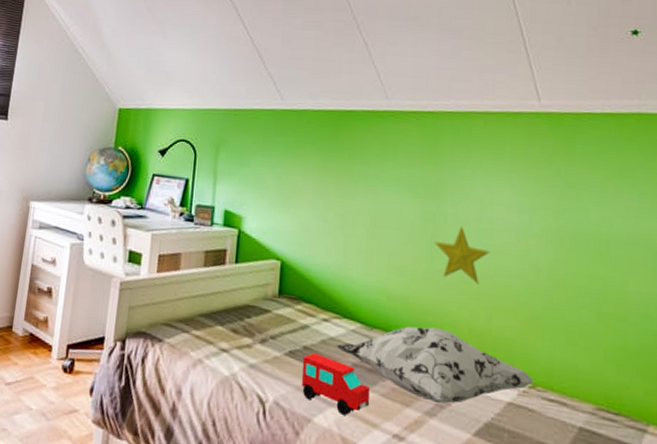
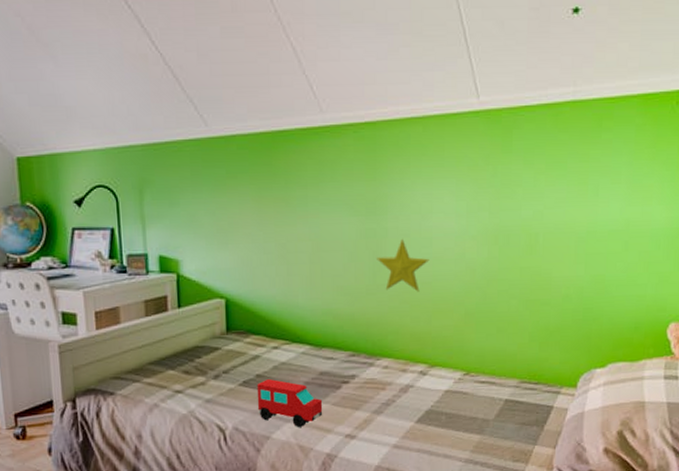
decorative pillow: present [336,326,536,404] -> none [288,337,470,403]

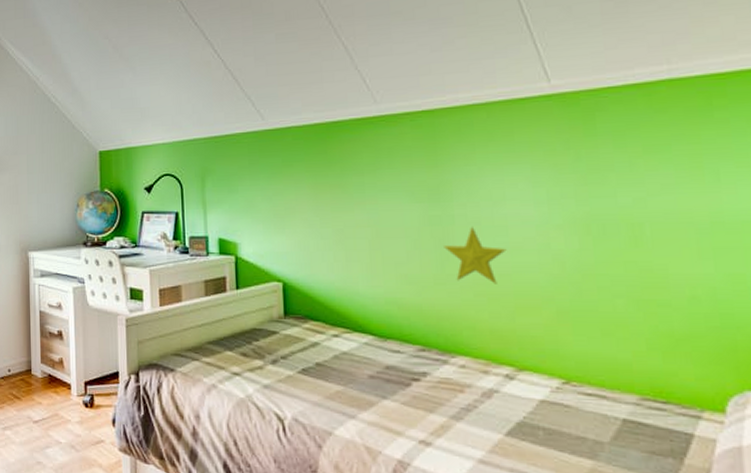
toy car: present [256,378,323,428] -> none [316,368,392,427]

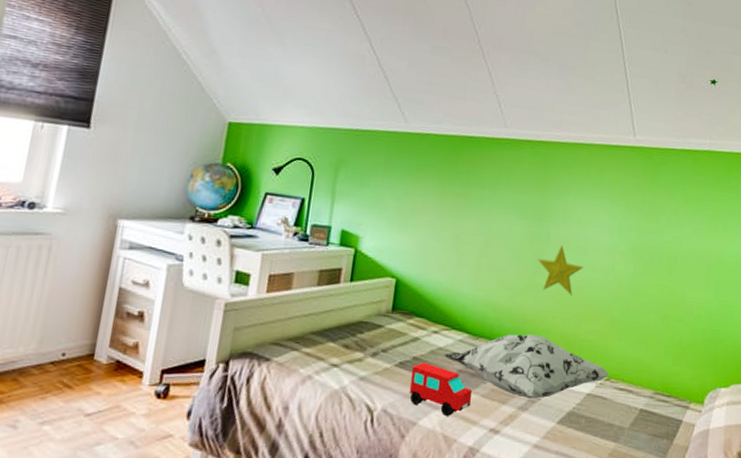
toy car: none [316,368,392,427] -> present [409,362,473,417]
decorative pillow: none [350,332,570,408] -> present [444,334,611,400]

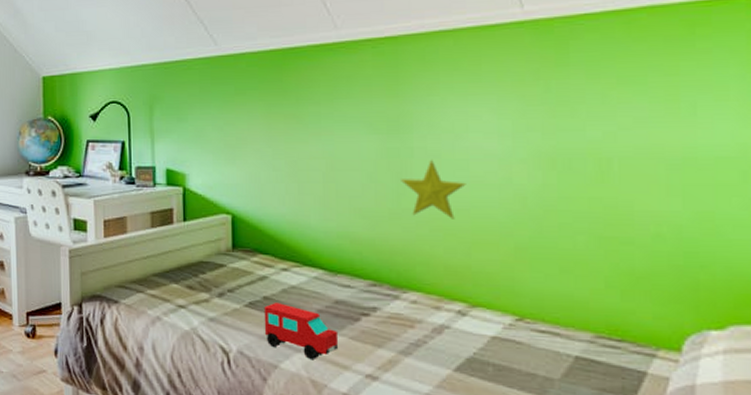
decorative pillow: present [444,334,611,400] -> none [298,267,524,343]

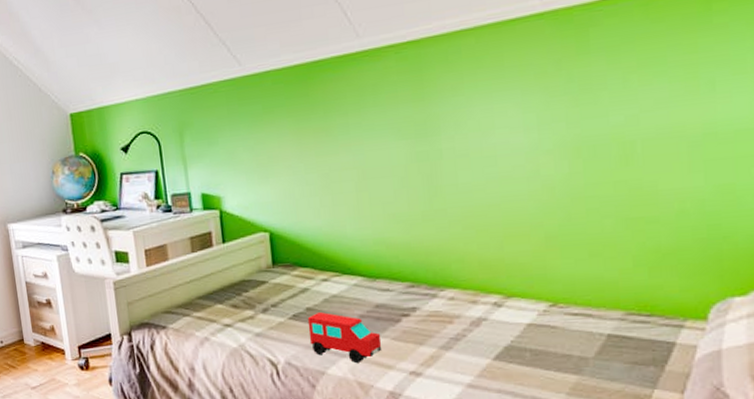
decorative star: present [401,159,466,219] -> none [432,158,495,216]

